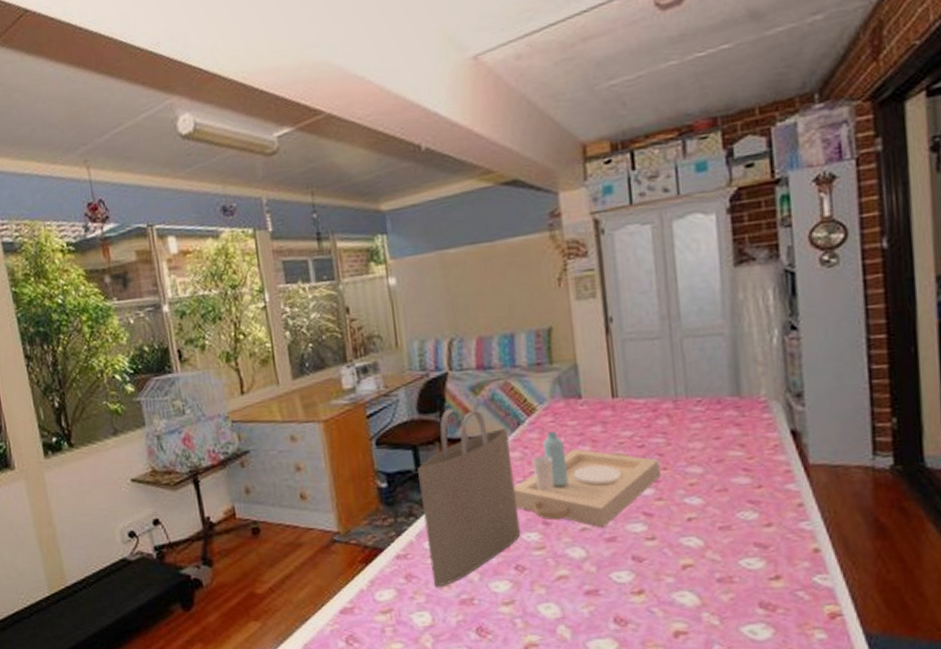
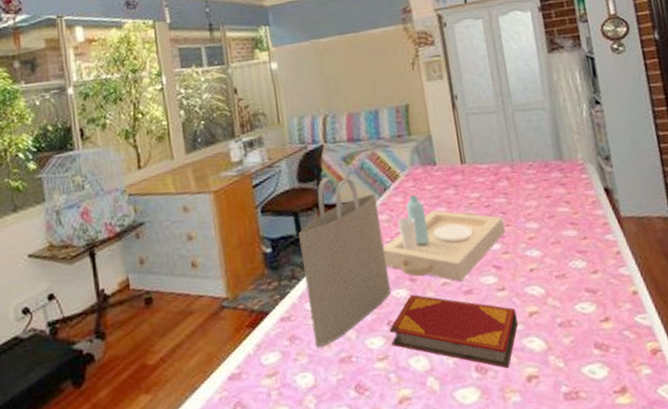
hardback book: none [517,539,668,622] -> present [389,294,518,369]

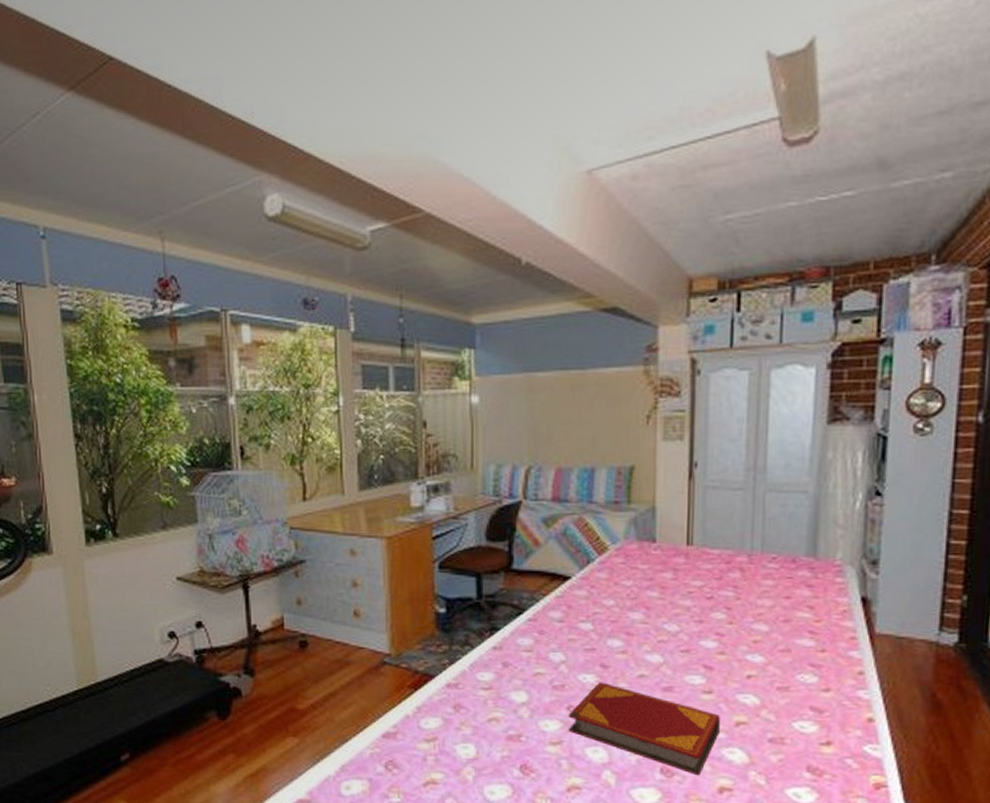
tote bag: present [298,177,391,347] -> none [478,539,578,720]
serving tray: present [383,195,505,282] -> none [575,573,727,677]

